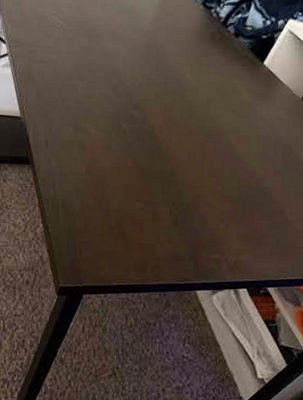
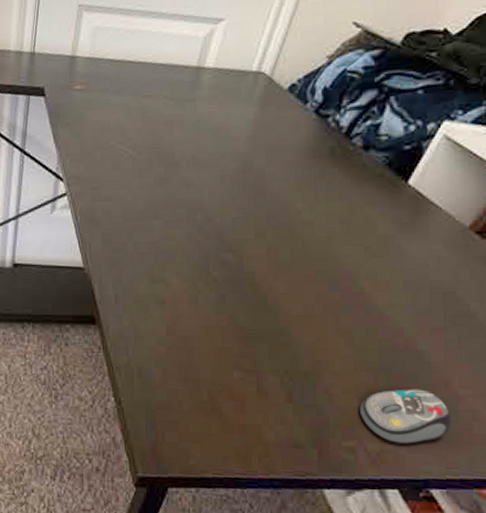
computer mouse: none [224,215,284,255] -> present [360,388,452,444]

